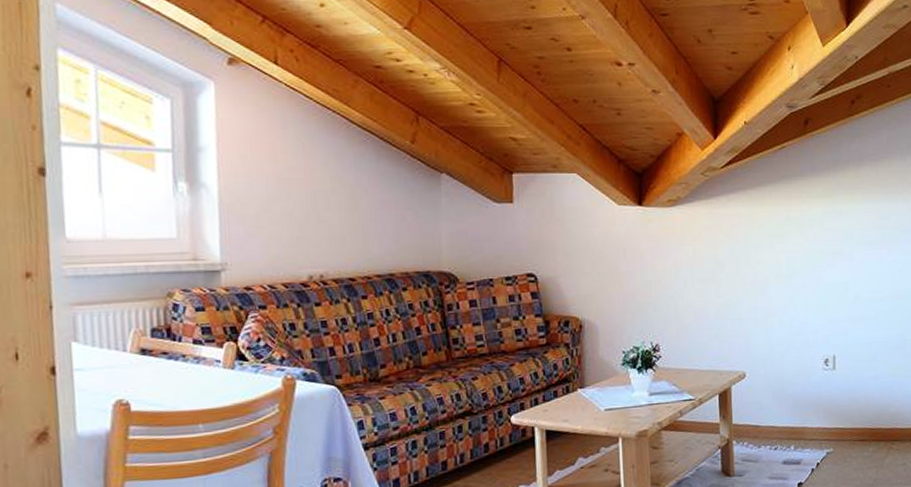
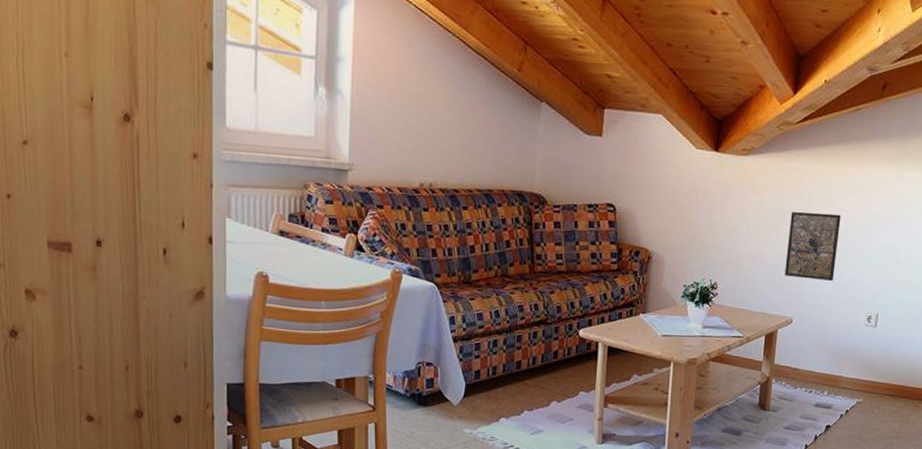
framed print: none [728,256,784,328] -> present [784,211,841,282]

